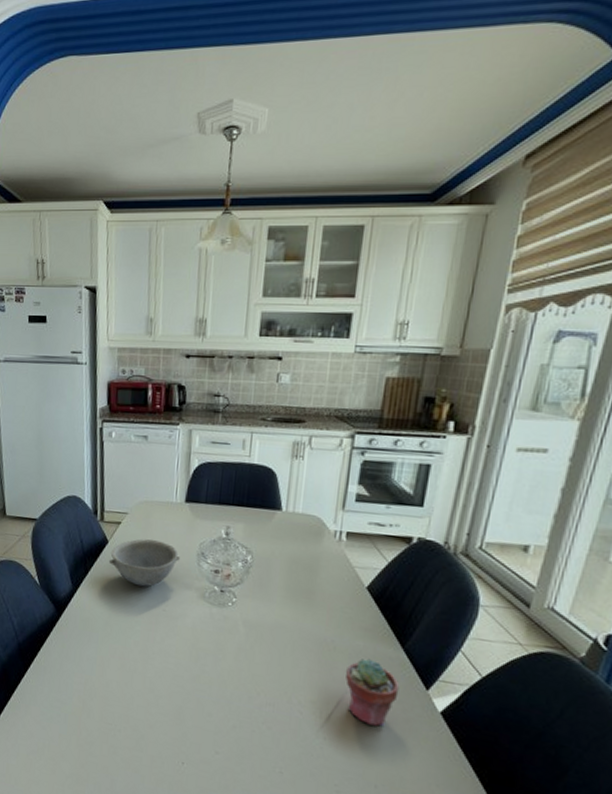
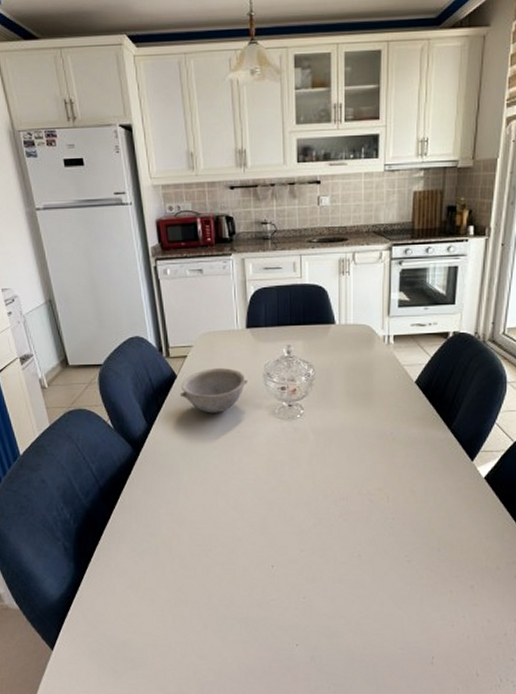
potted succulent: present [346,658,400,727] -> none [406,443,450,499]

